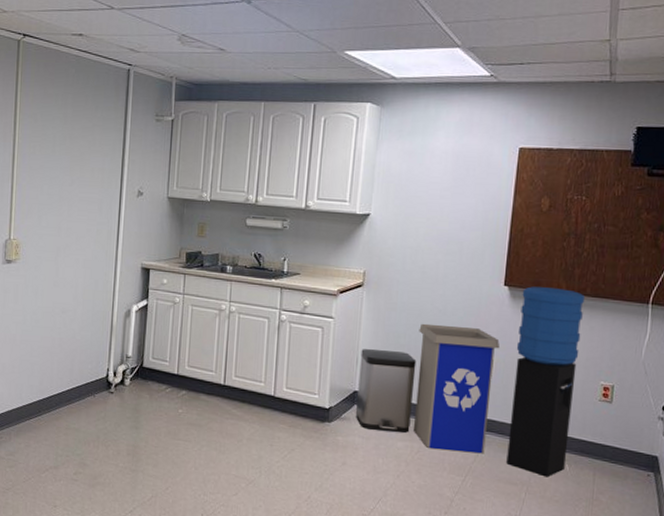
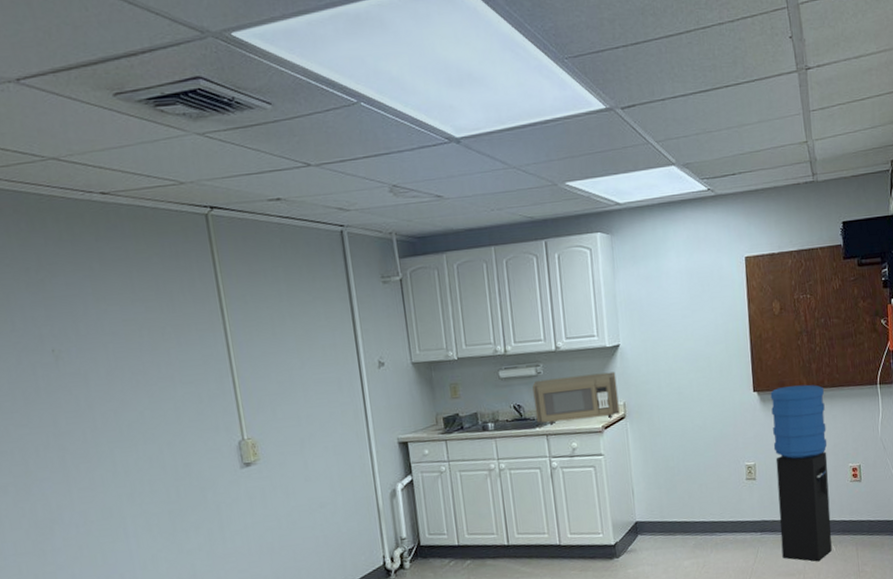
microwave: none [274,234,361,283] -> present [532,371,620,425]
pedal bin: present [356,349,417,433] -> none [635,474,693,556]
recycling bin: present [414,323,500,454] -> none [684,437,762,561]

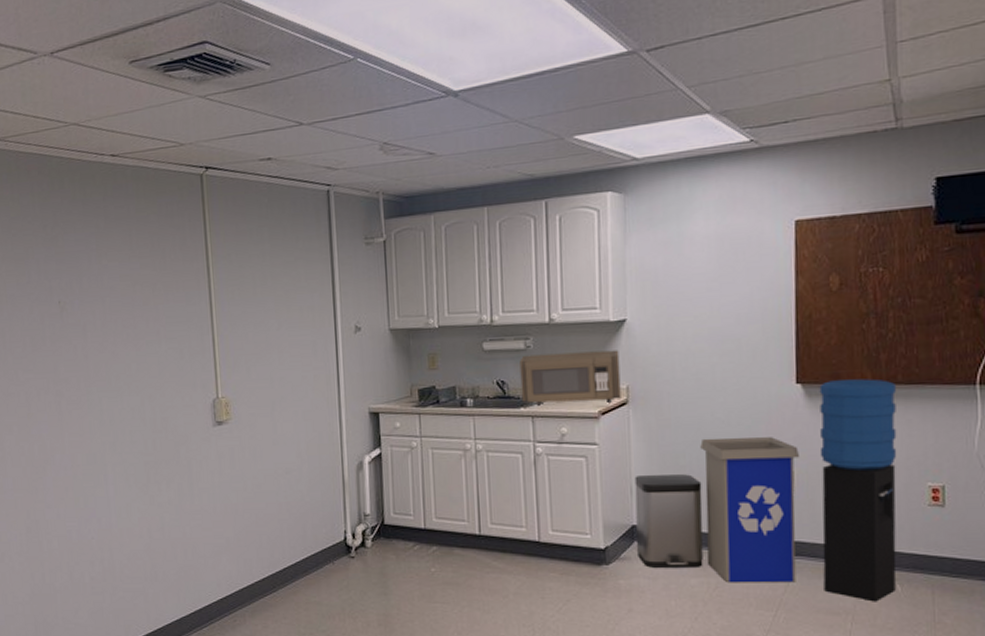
pedal bin: none [635,474,693,556] -> present [634,474,703,568]
recycling bin: none [684,437,762,561] -> present [700,437,799,583]

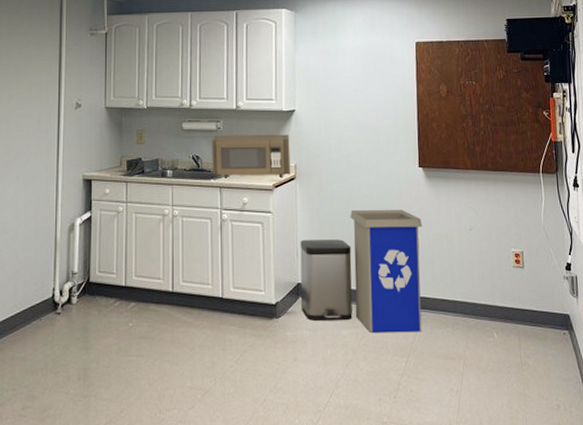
water cooler: present [819,379,897,602] -> none [435,165,493,348]

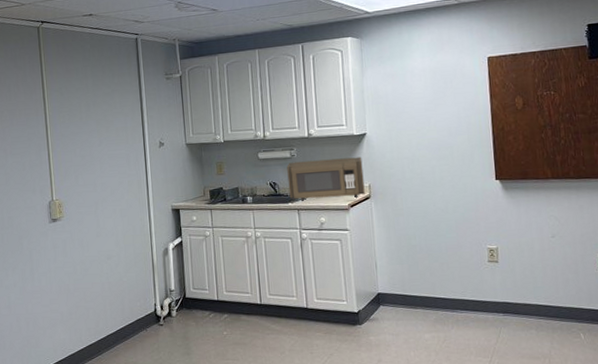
pedal bin: present [300,239,353,321] -> none [378,252,434,326]
recycling bin: present [350,209,422,334] -> none [426,221,505,337]

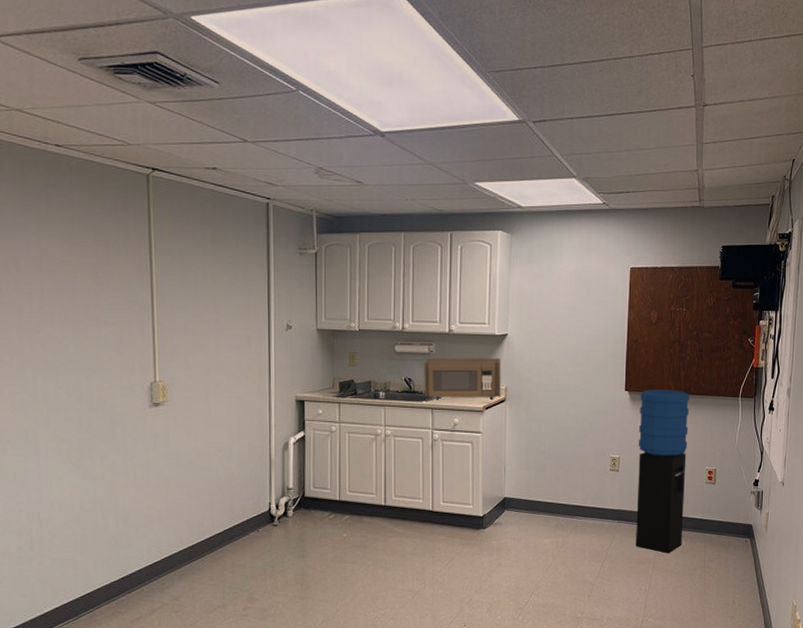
water cooler: none [513,175,580,348] -> present [636,390,689,554]

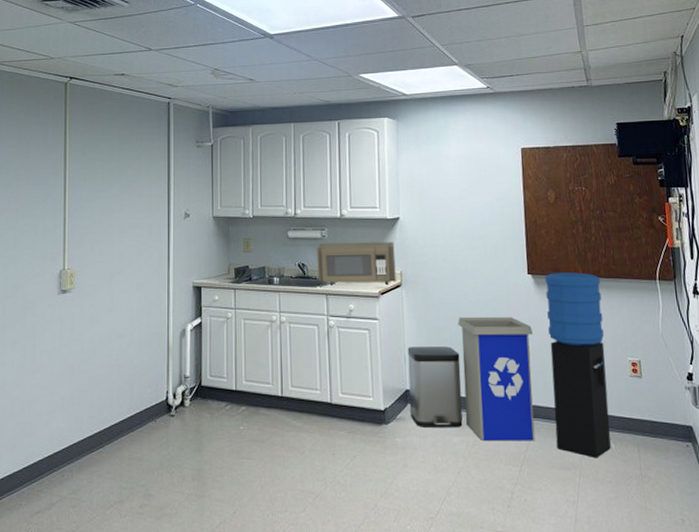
pedal bin: none [507,458,556,531] -> present [407,347,463,427]
recycling bin: none [557,430,624,542] -> present [458,316,535,442]

